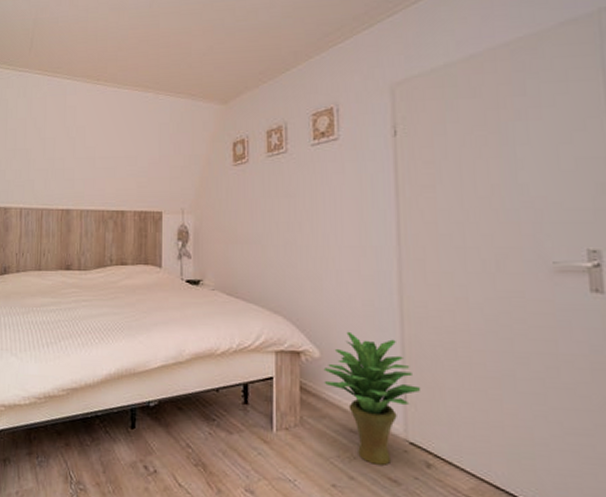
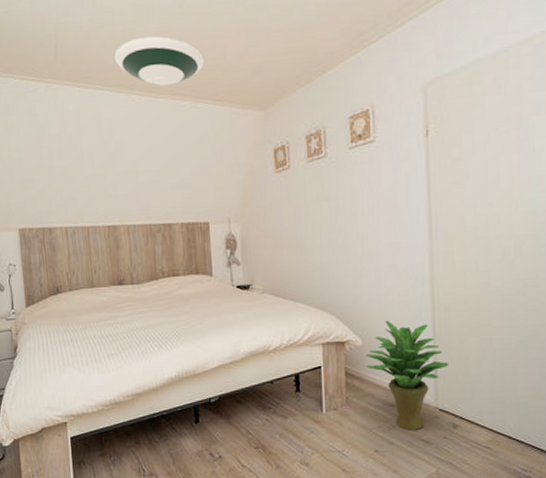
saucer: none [85,32,170,78] -> present [114,36,205,87]

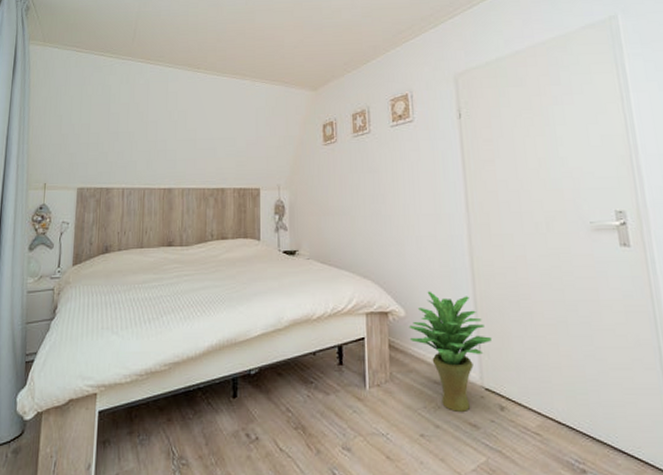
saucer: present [114,36,205,87] -> none [186,26,265,67]

